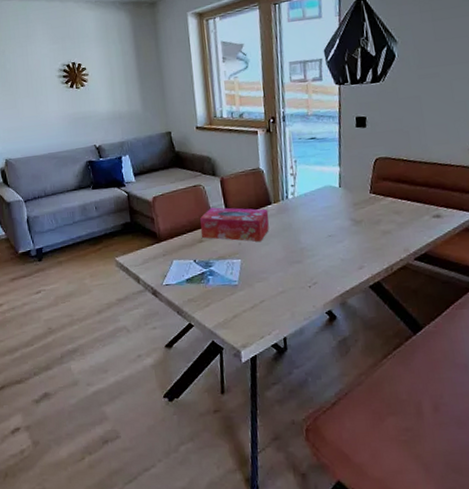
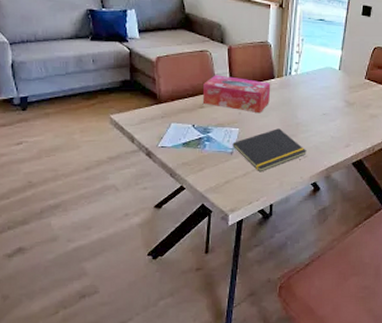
notepad: none [235,255,316,304] -> present [231,128,307,172]

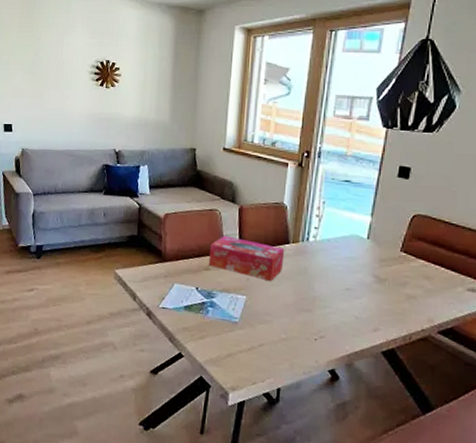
notepad: present [231,128,307,172] -> none [235,300,324,349]

